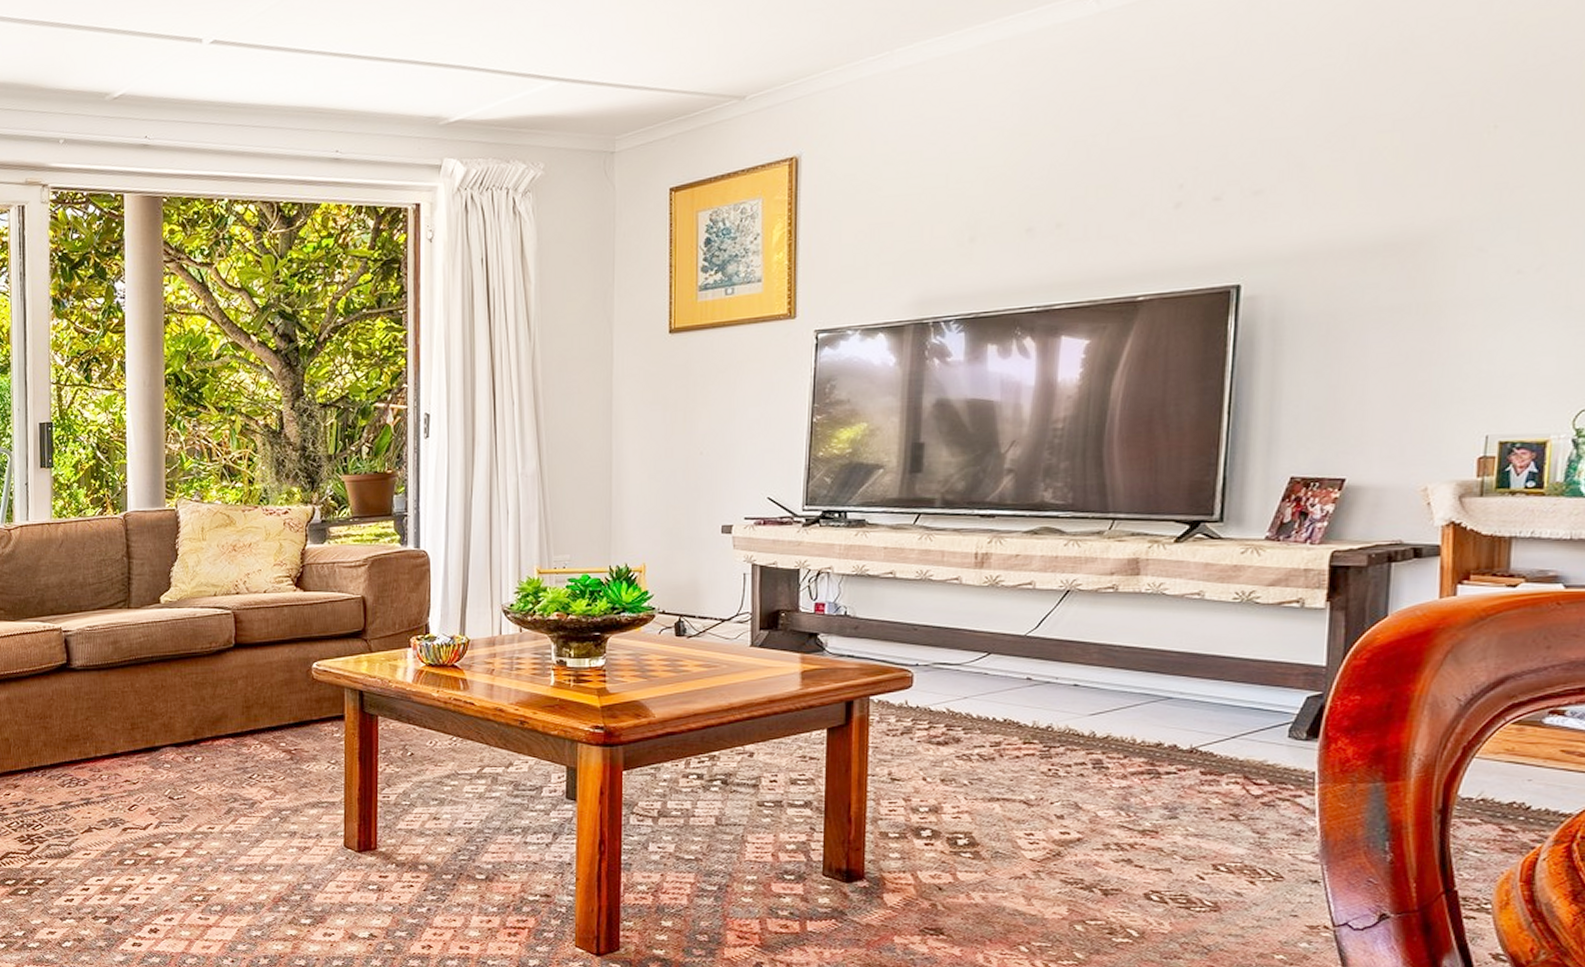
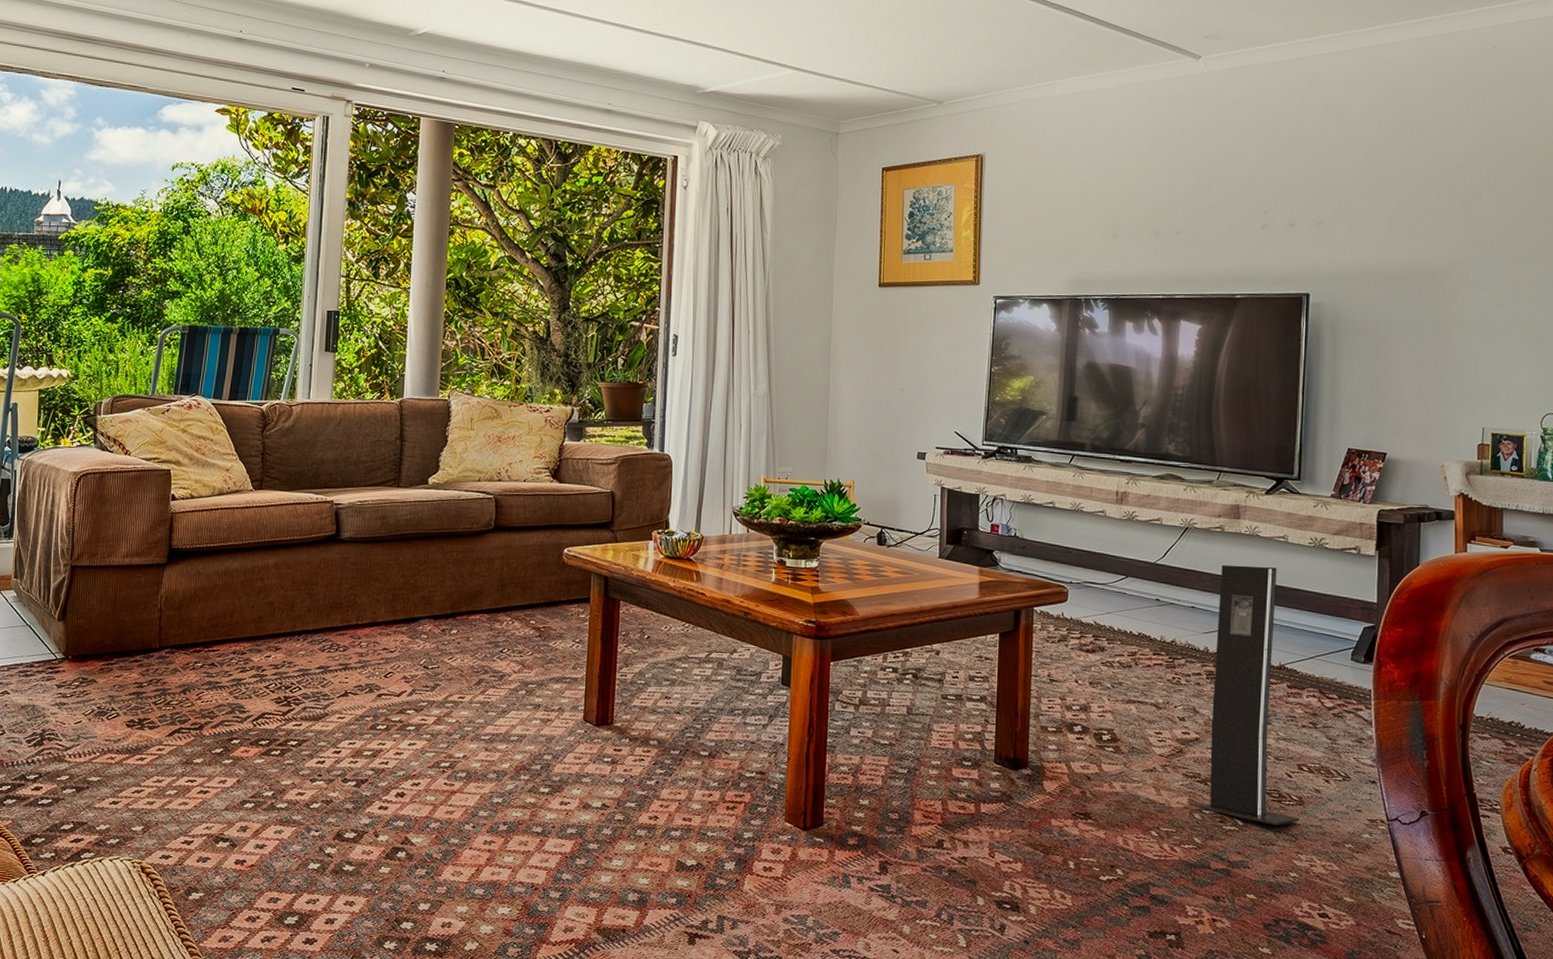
speaker: none [1064,631,1215,937] -> present [1186,565,1300,826]

